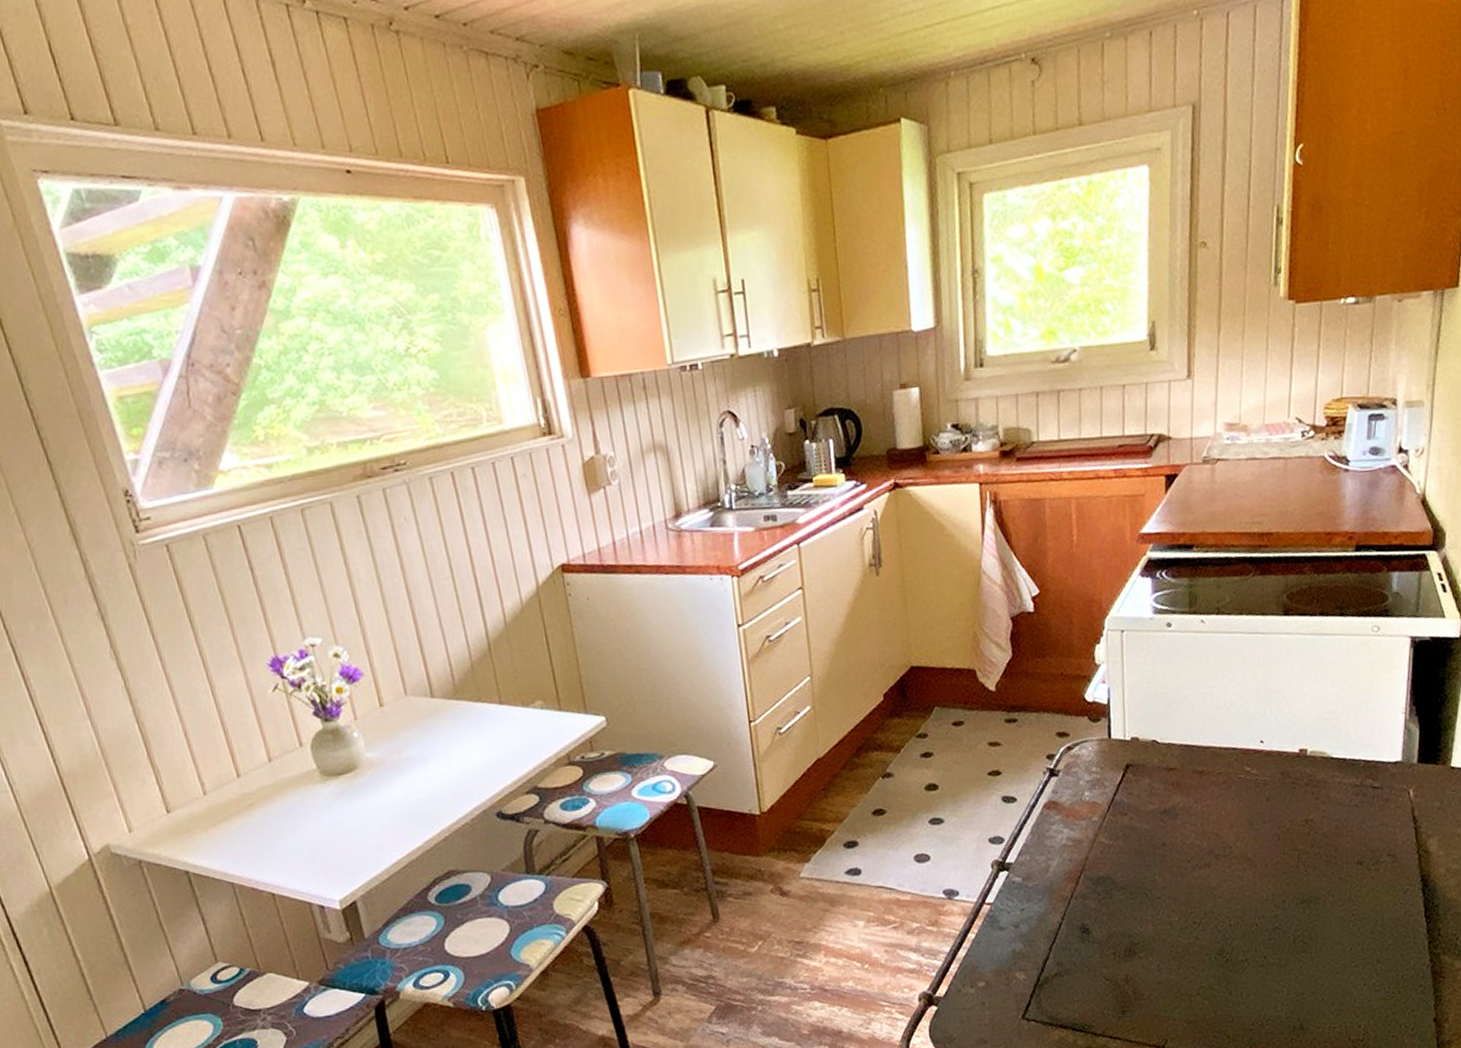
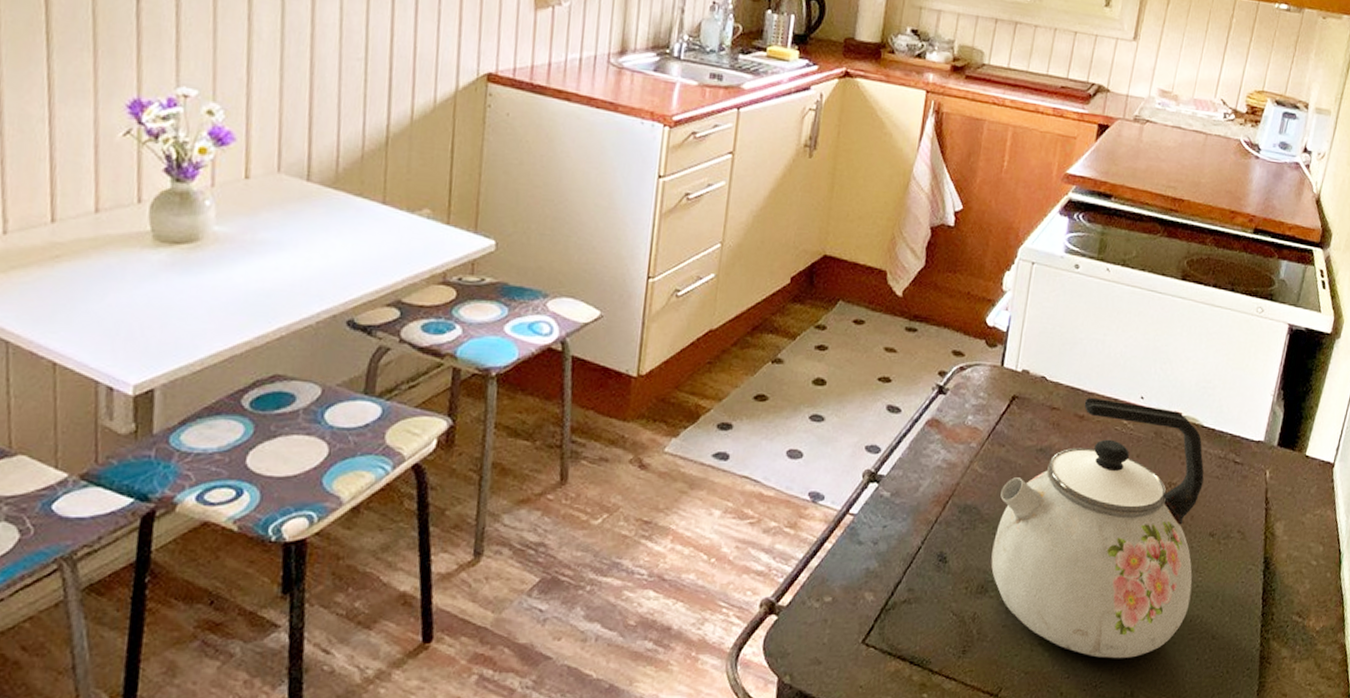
kettle: none [1131,748,1348,998] -> present [991,398,1204,658]

